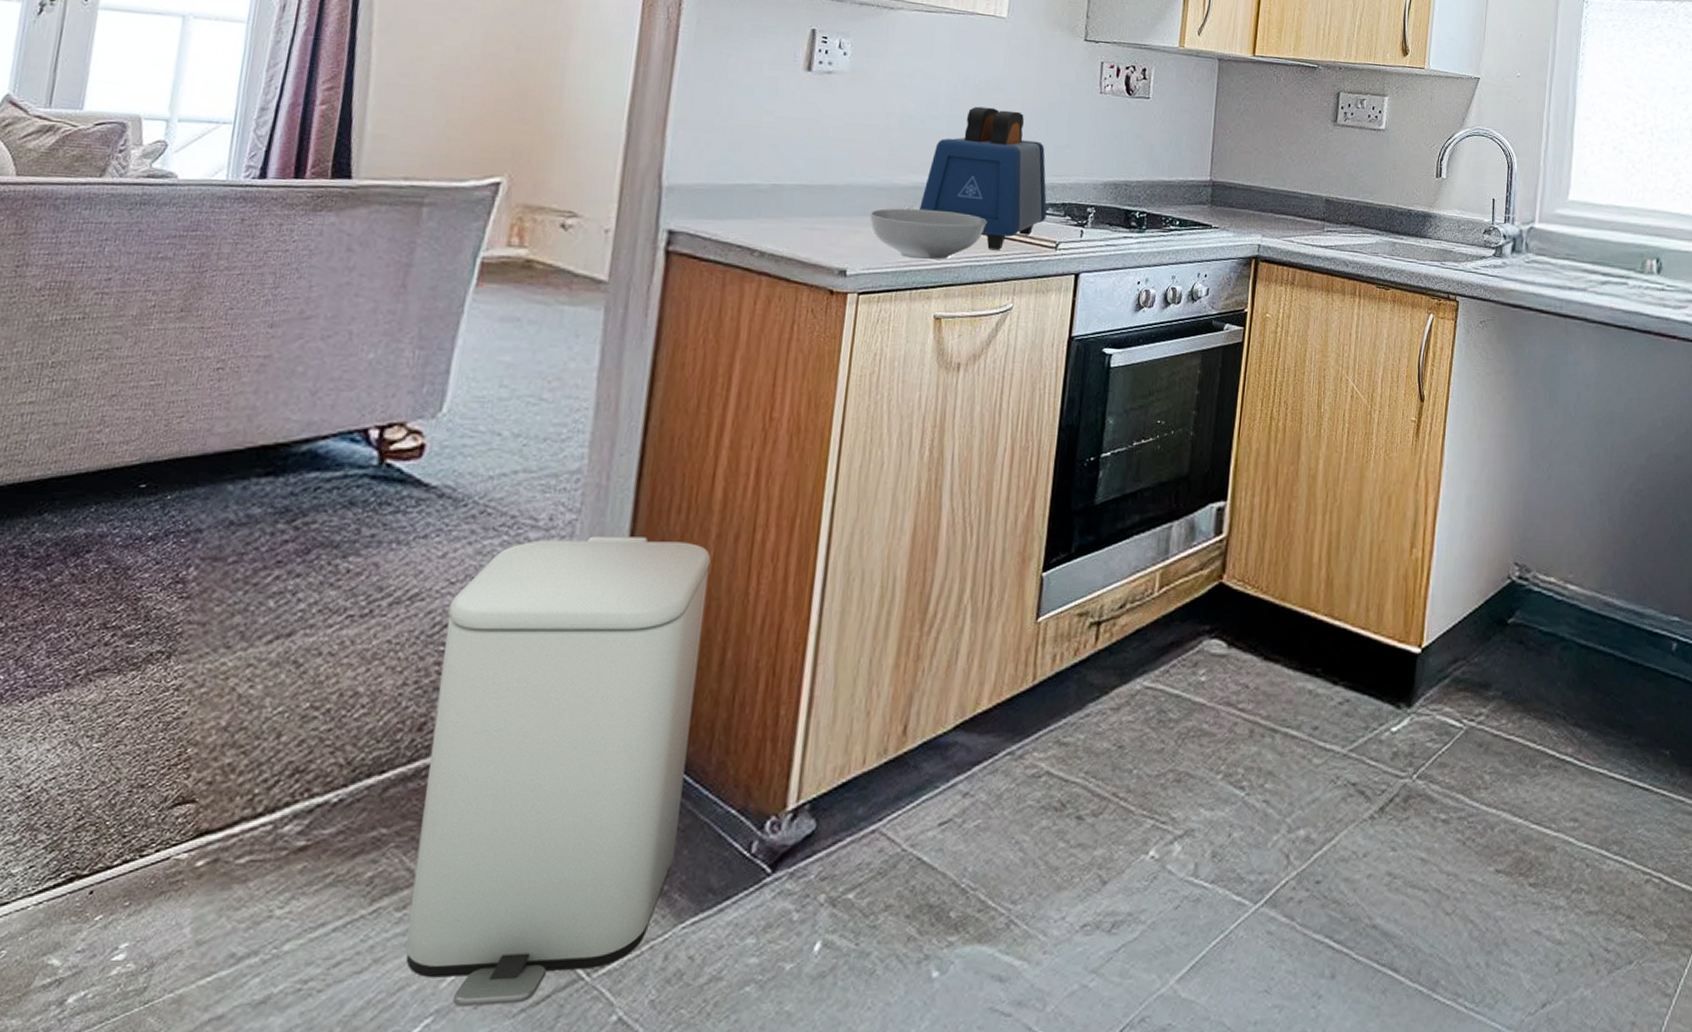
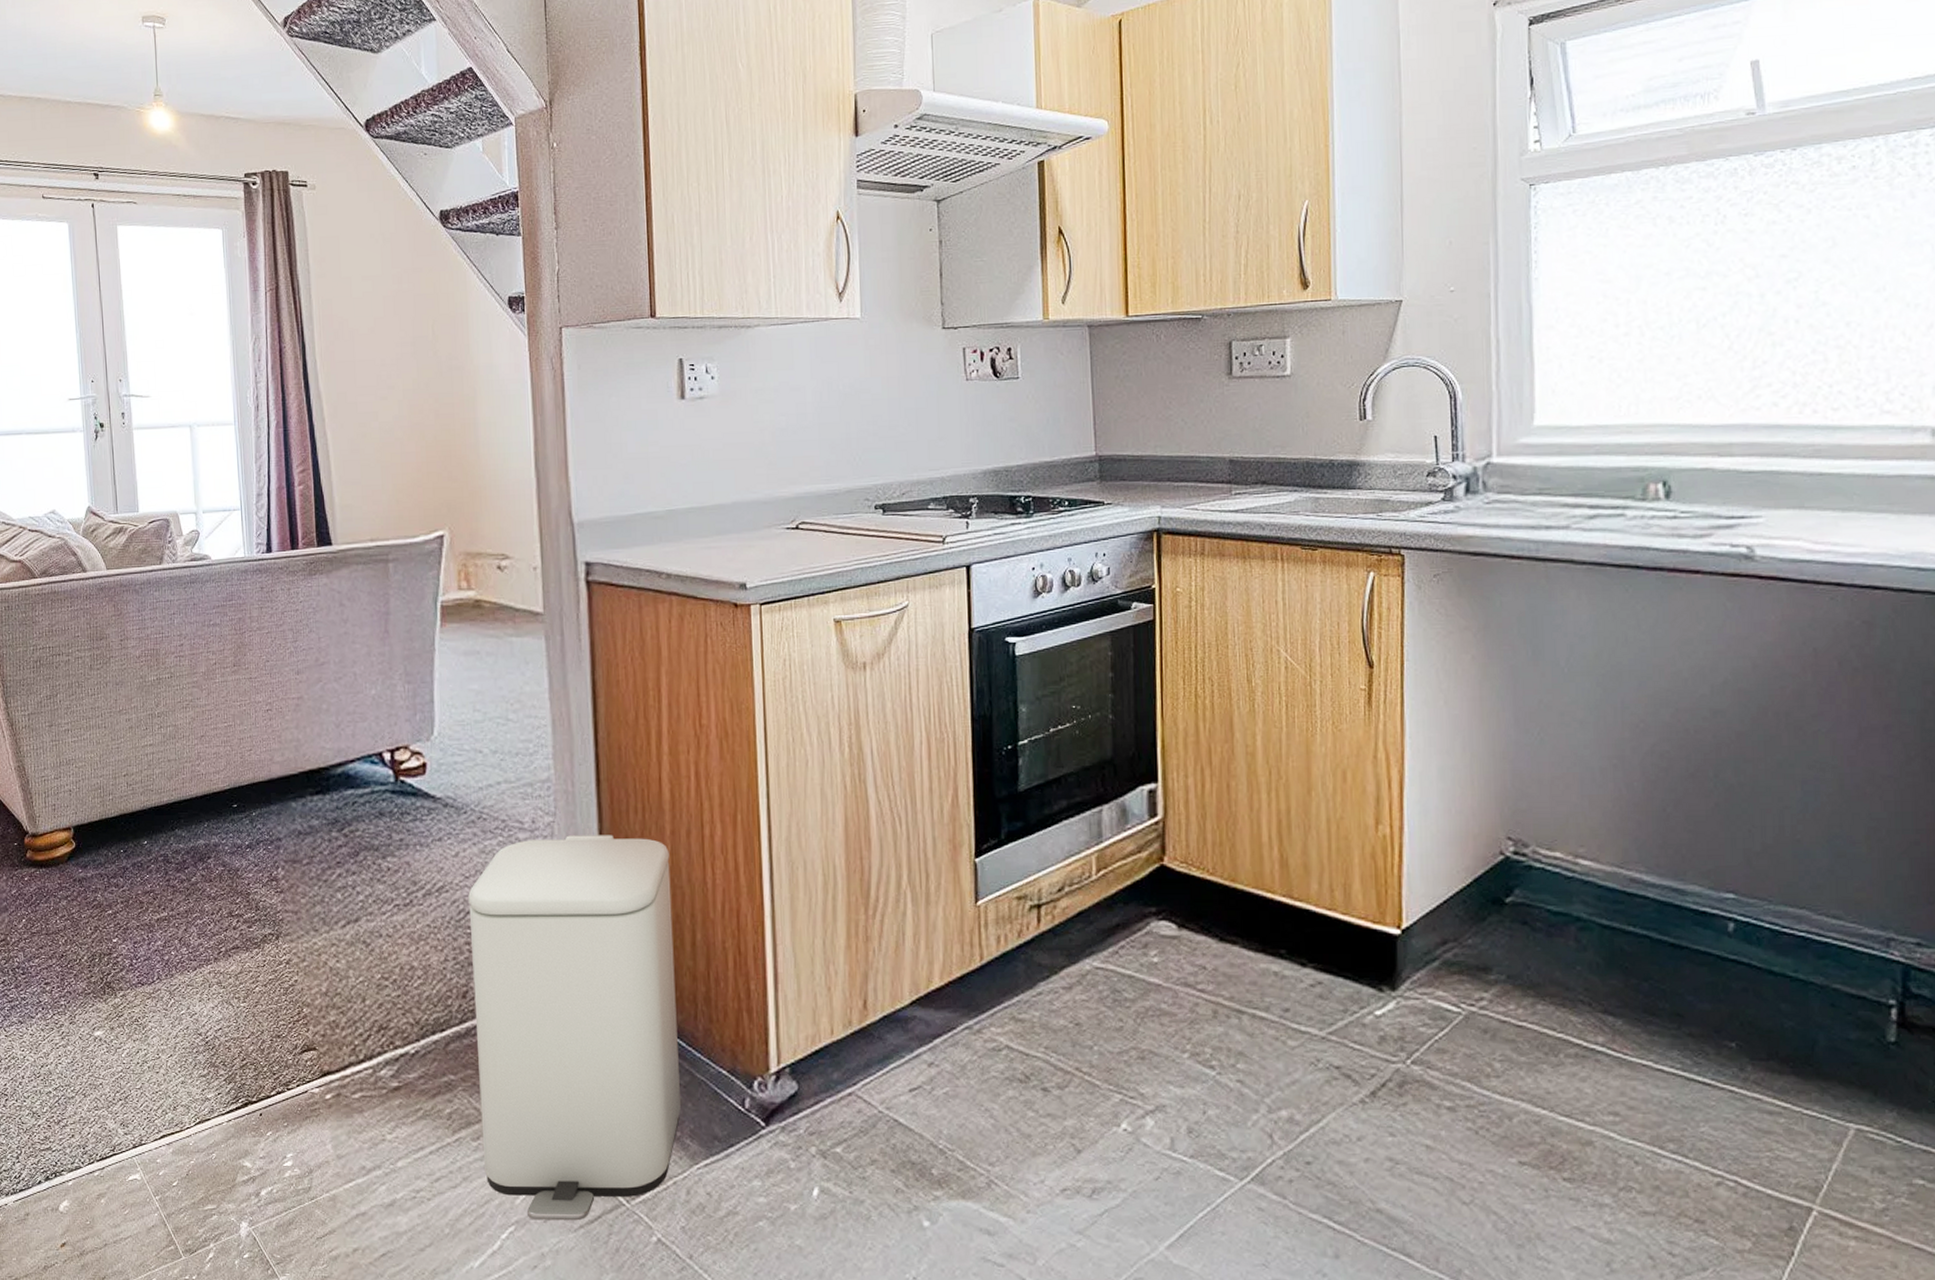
bowl: present [869,208,987,261] -> none [758,517,871,567]
toaster: present [919,106,1047,251] -> none [804,410,929,551]

